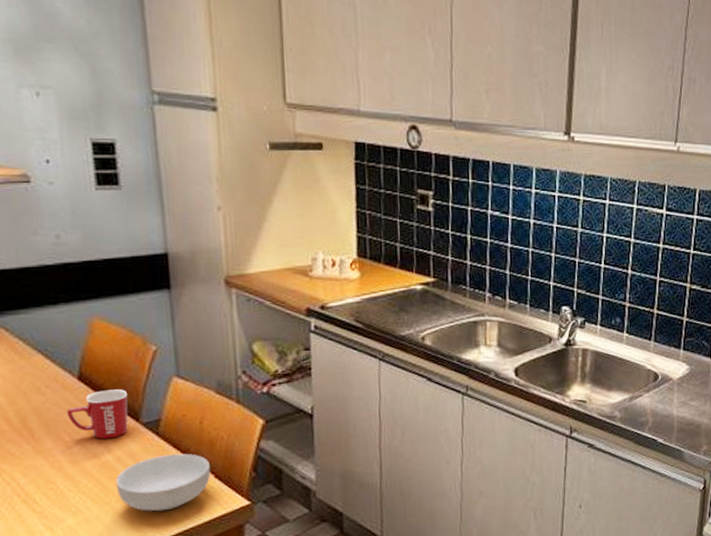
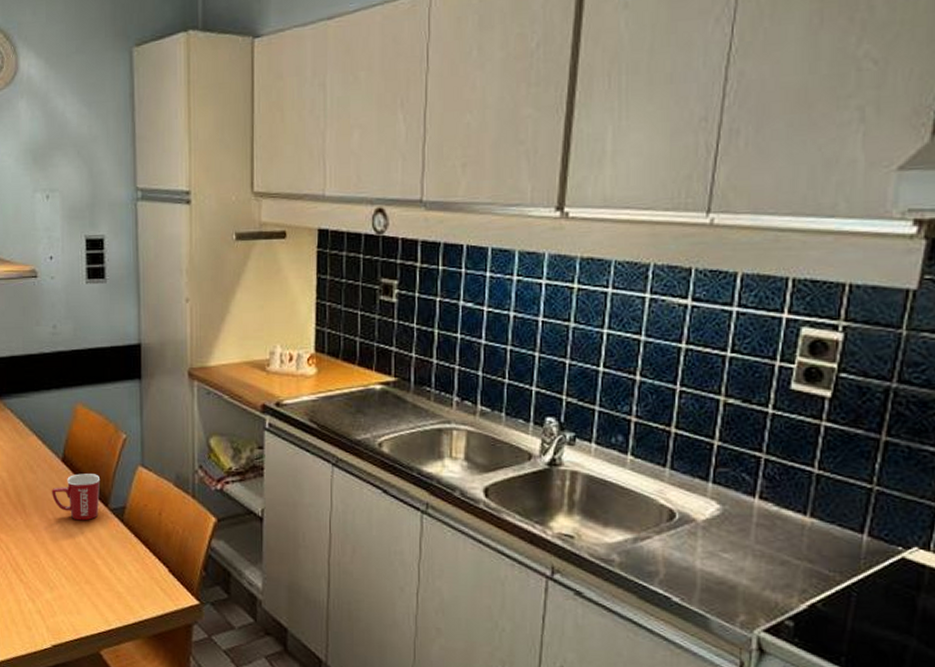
cereal bowl: present [115,453,211,512] -> none [85,542,166,599]

